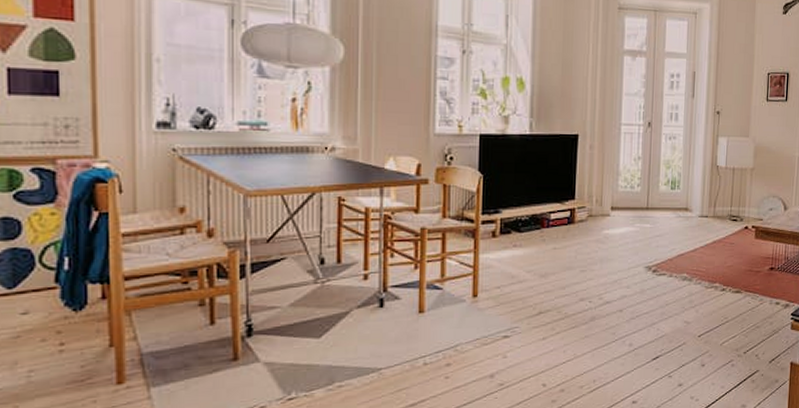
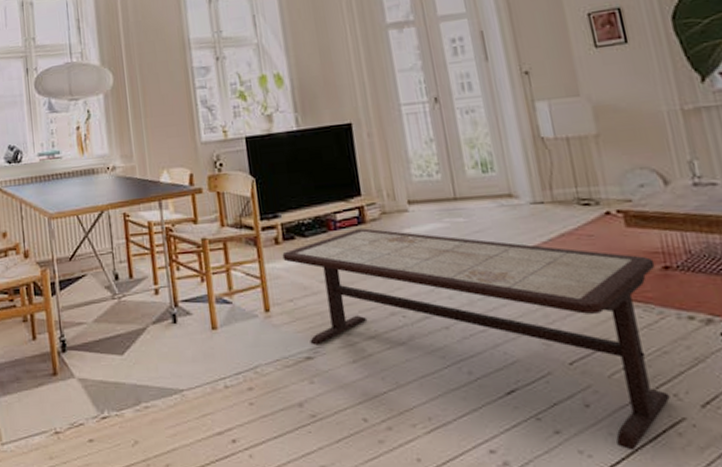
coffee table: none [497,228,766,394] -> present [282,228,670,451]

